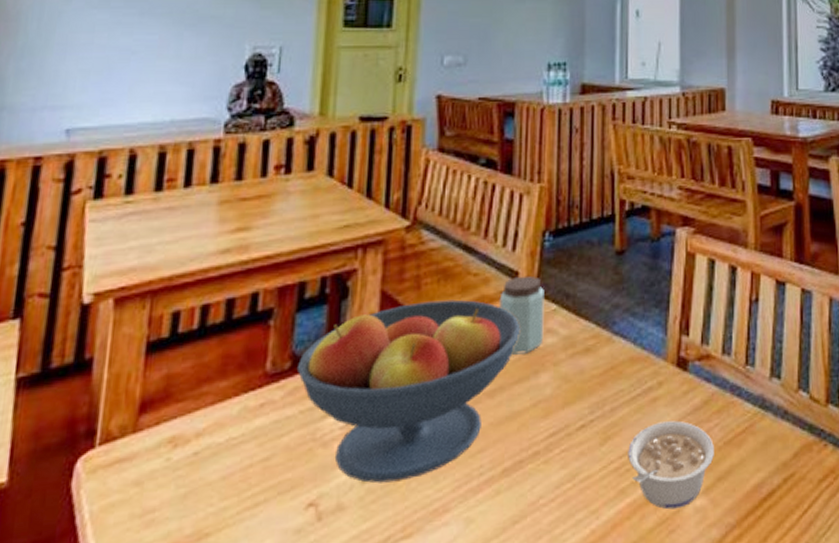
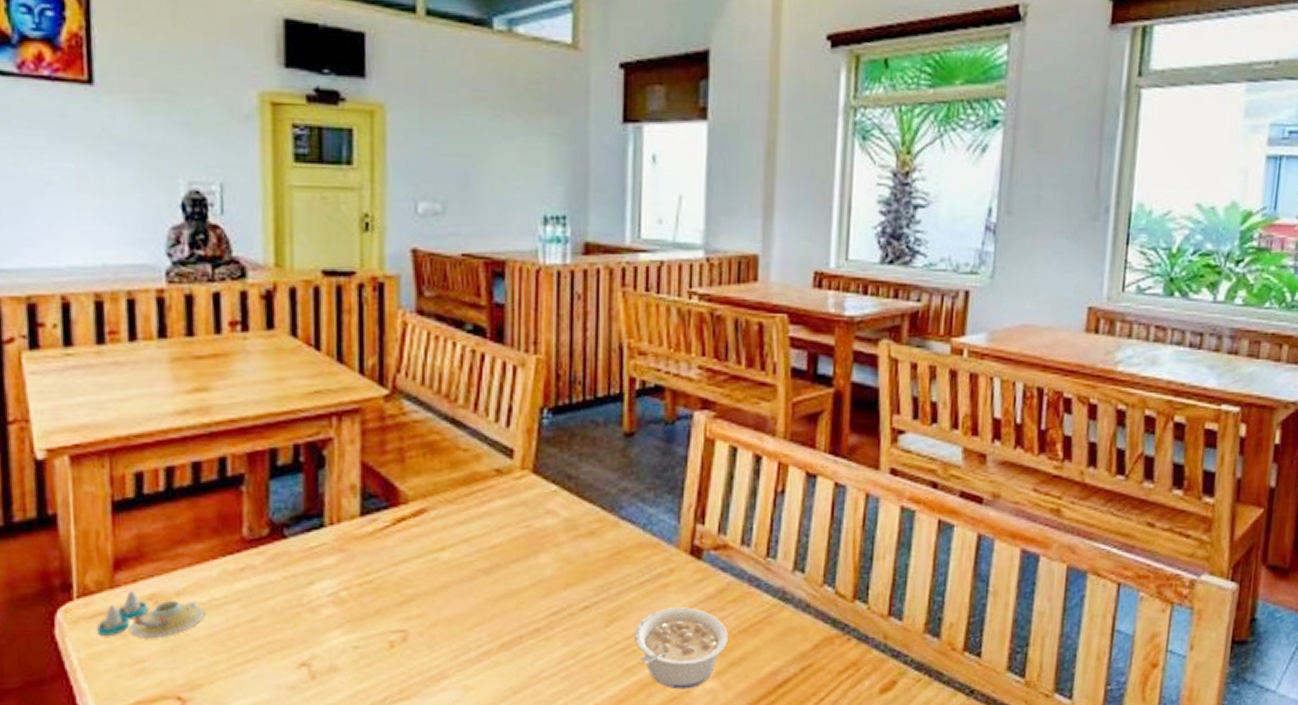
salt and pepper shaker set: none [112,433,221,486] -> present [96,590,205,639]
fruit bowl: present [296,299,521,483] -> none [275,475,517,649]
peanut butter: present [499,275,544,355] -> none [493,454,543,534]

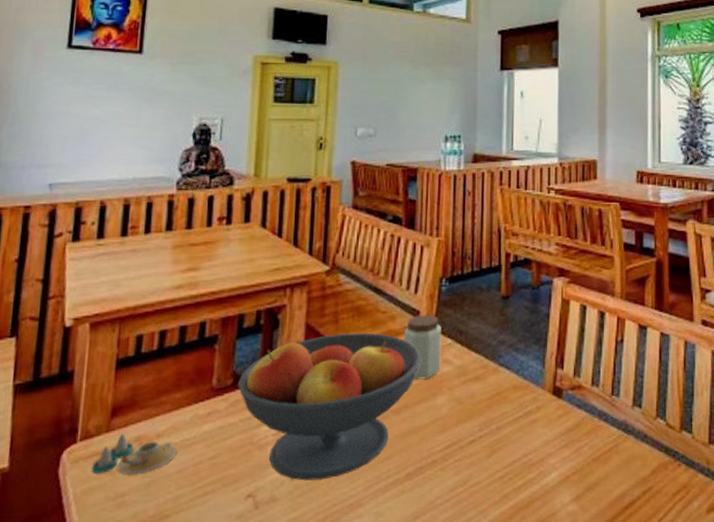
fruit bowl: none [275,475,517,649] -> present [237,332,421,481]
peanut butter: none [493,454,543,534] -> present [403,314,441,380]
legume: present [635,607,728,690] -> none [511,439,584,513]

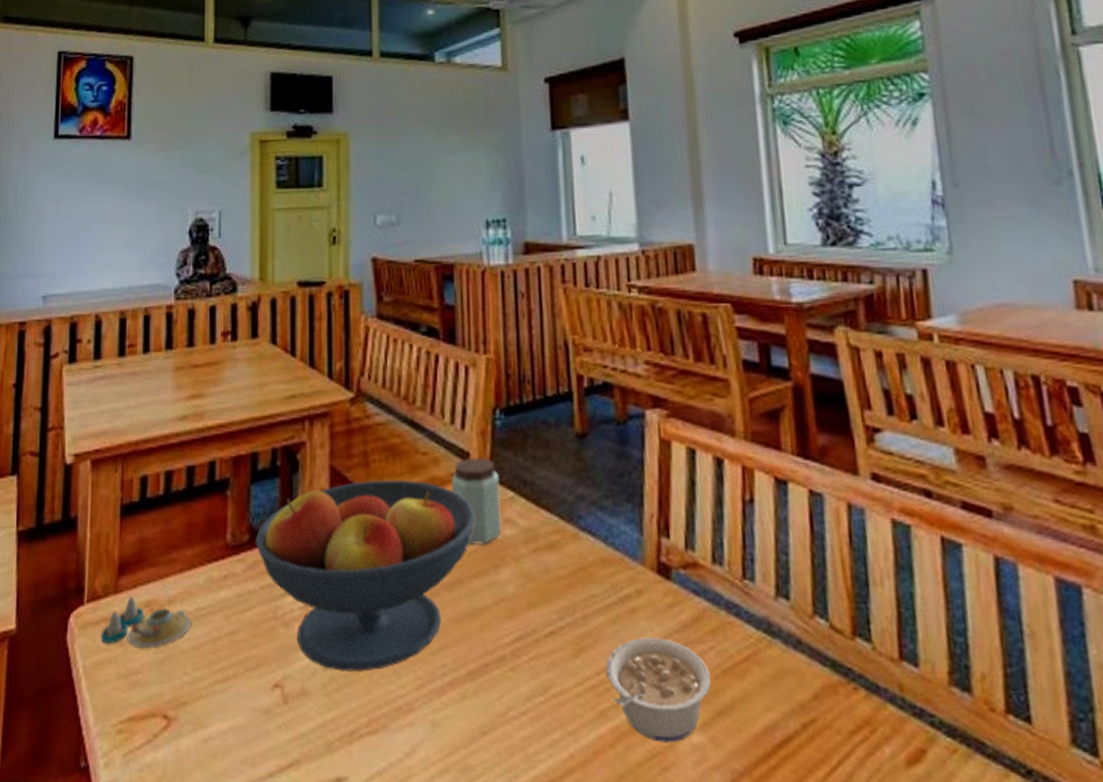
legume: none [511,439,584,513] -> present [606,637,711,743]

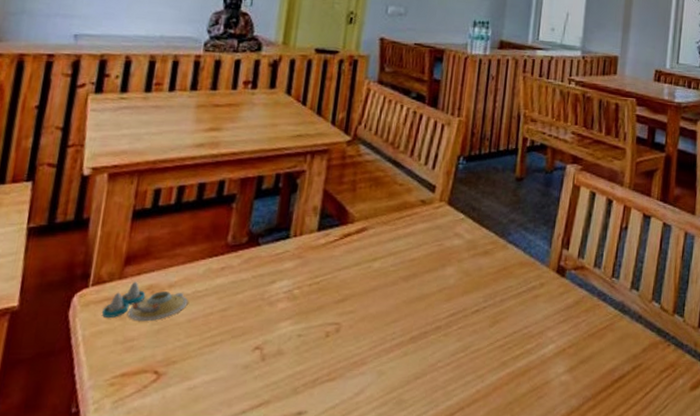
fruit bowl: present [254,480,476,672] -> none [252,201,434,338]
peanut butter: present [451,457,502,545] -> none [418,189,456,251]
legume: present [606,637,711,743] -> none [511,314,580,381]

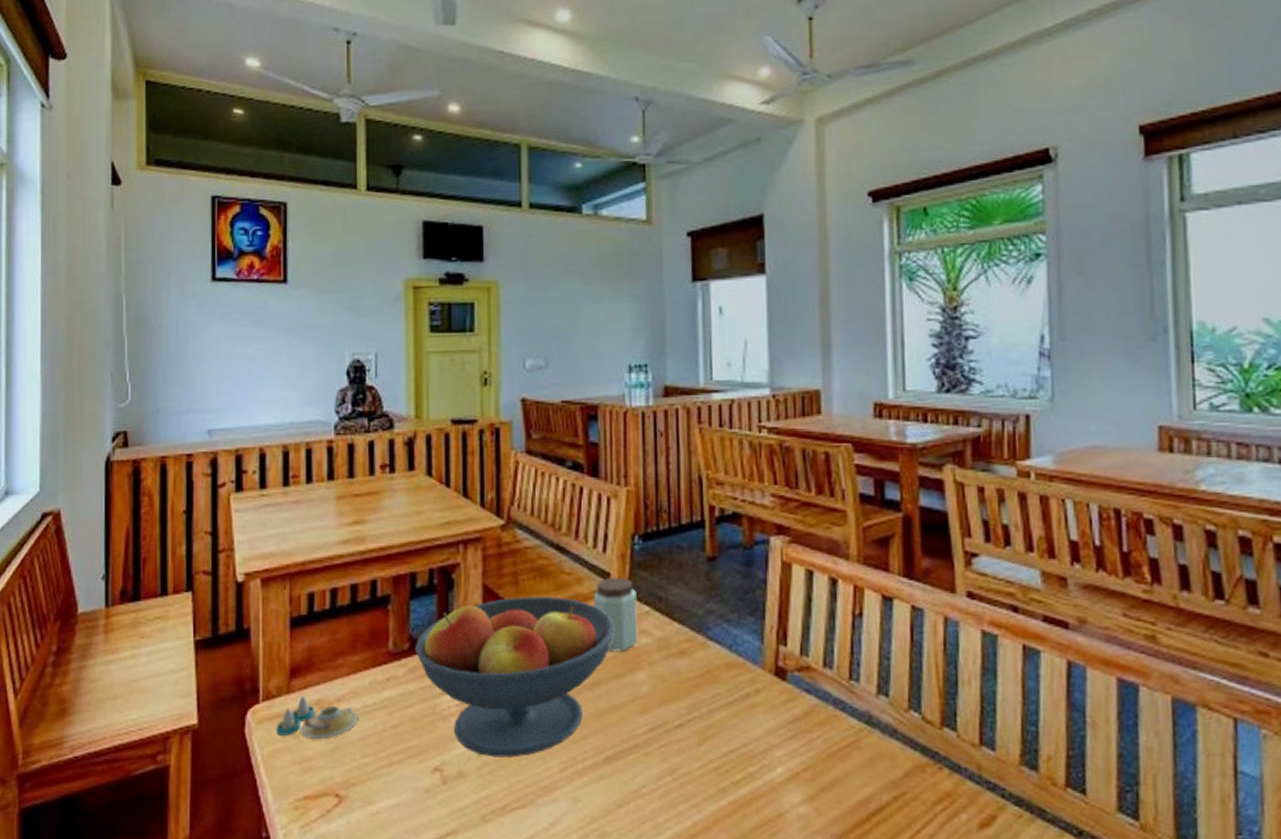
fruit bowl: none [252,201,434,338] -> present [414,596,615,758]
peanut butter: none [418,189,456,251] -> present [593,577,638,652]

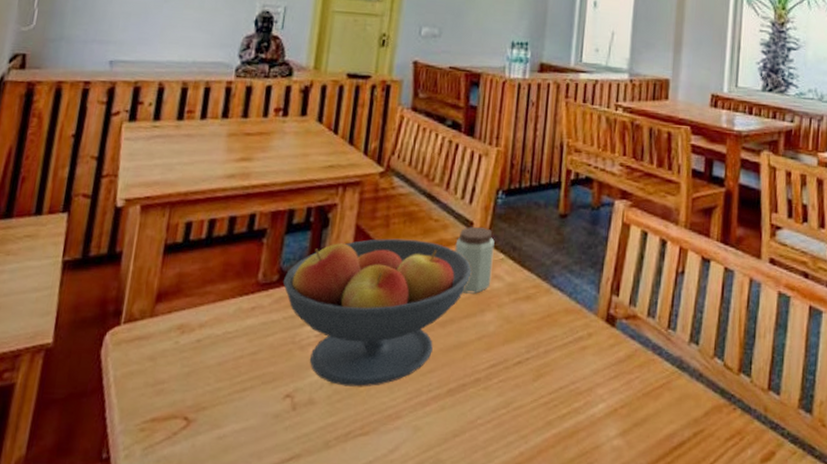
salt and pepper shaker set: present [275,695,358,740] -> none [132,319,219,363]

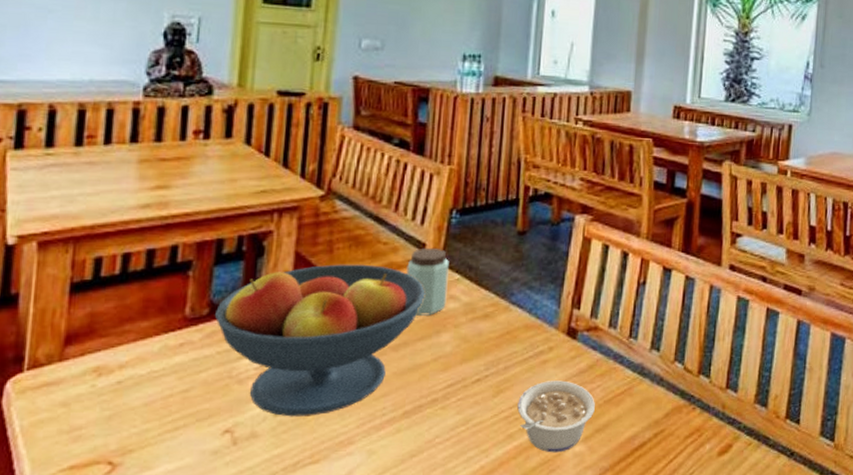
legume: none [556,368,634,445] -> present [517,380,595,453]

